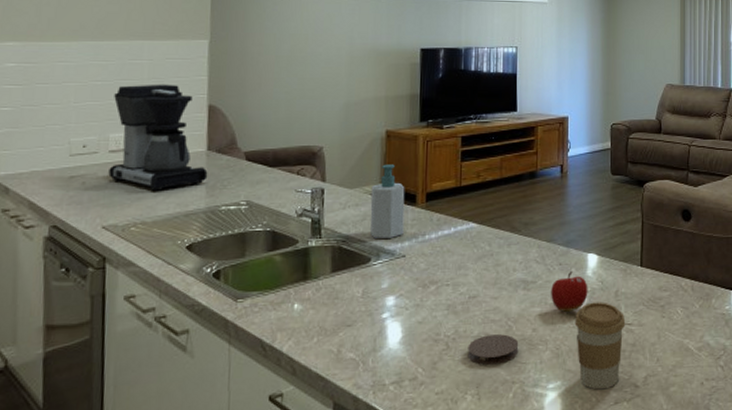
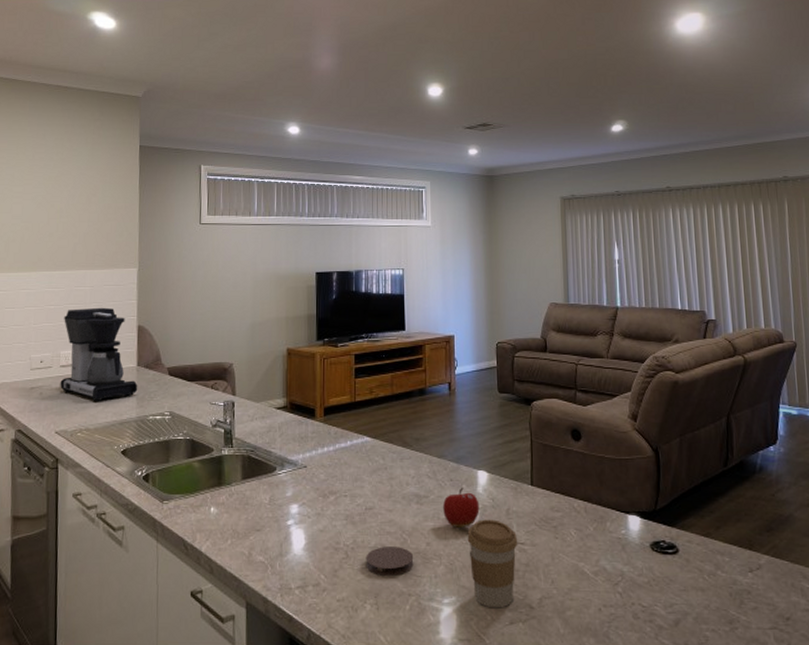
soap bottle: present [370,164,405,239] -> none [274,380,305,451]

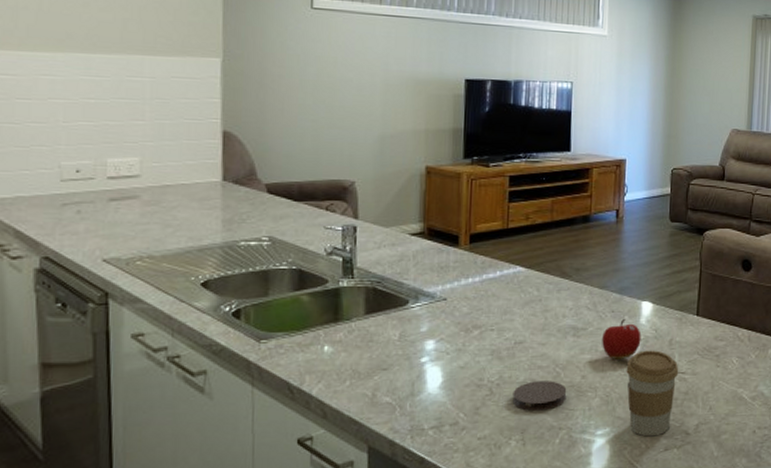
coffee maker: present [60,307,138,401] -> none [108,105,224,223]

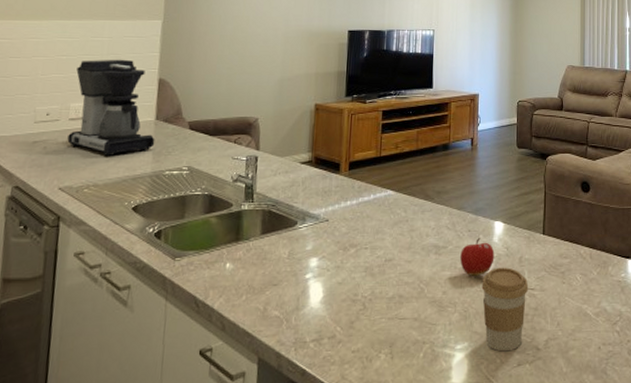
coffee maker: none [108,105,224,223] -> present [67,59,155,156]
coaster: present [512,381,567,411] -> none [382,296,430,325]

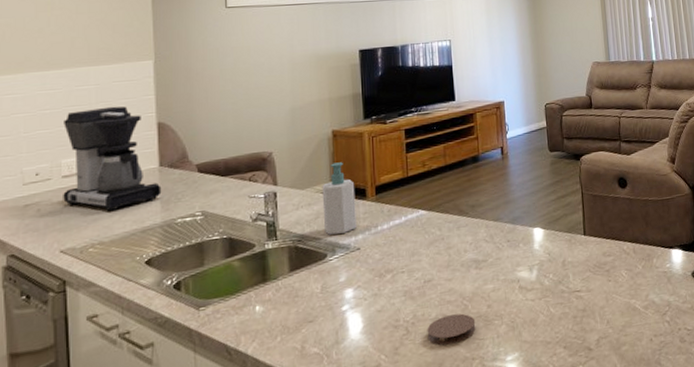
soap bottle: none [298,135,331,205] -> present [322,162,357,235]
coaster: none [382,296,430,325] -> present [427,313,476,346]
fruit: present [460,238,495,276] -> none [502,247,537,286]
coffee cup: present [481,267,529,352] -> none [526,272,575,357]

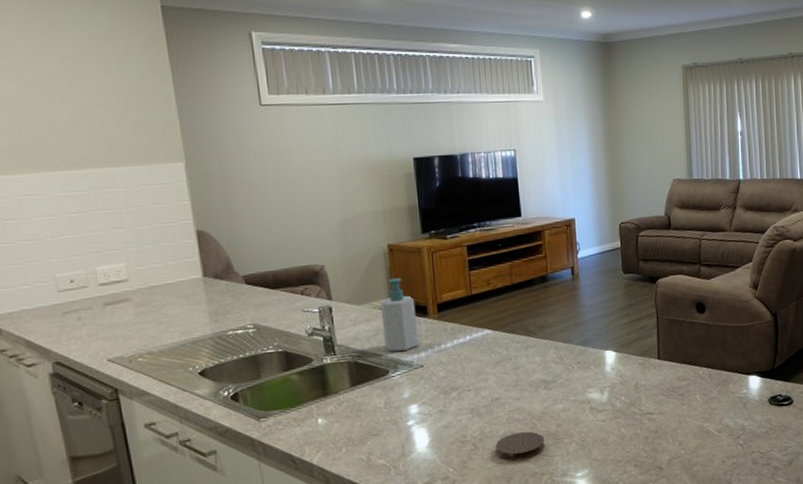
coffee maker: present [63,106,162,211] -> none [93,211,209,321]

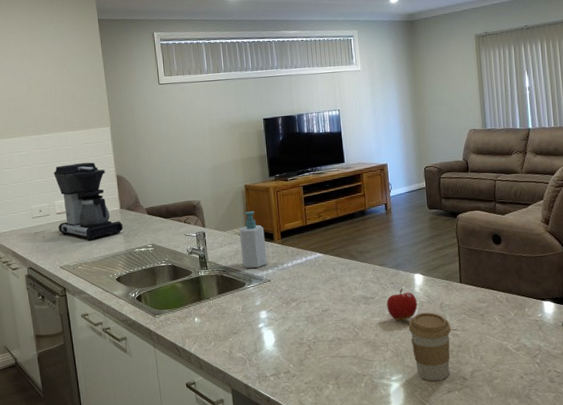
coffee maker: none [93,211,209,321] -> present [54,162,123,240]
coaster: present [495,431,545,461] -> none [325,338,366,362]
fruit: none [572,369,609,407] -> present [387,289,418,321]
coffee cup: none [597,395,647,475] -> present [408,312,451,382]

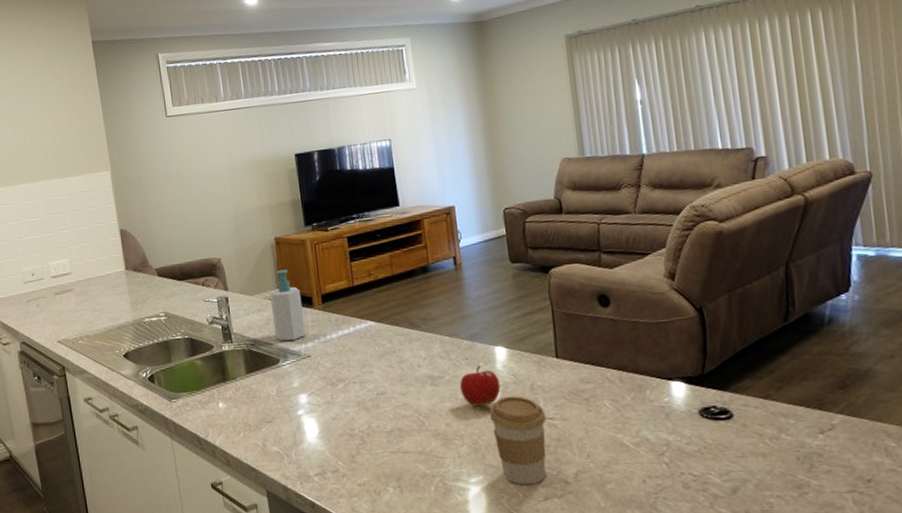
coffee maker: present [54,162,123,240] -> none [47,214,130,308]

